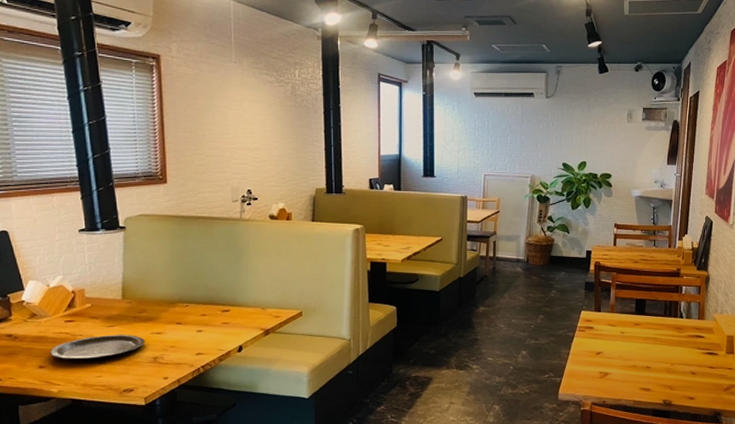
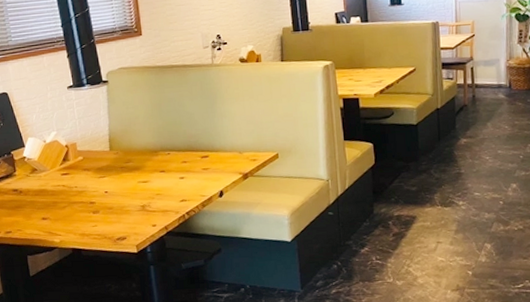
plate: present [50,334,145,360] -> none [50,184,133,211]

